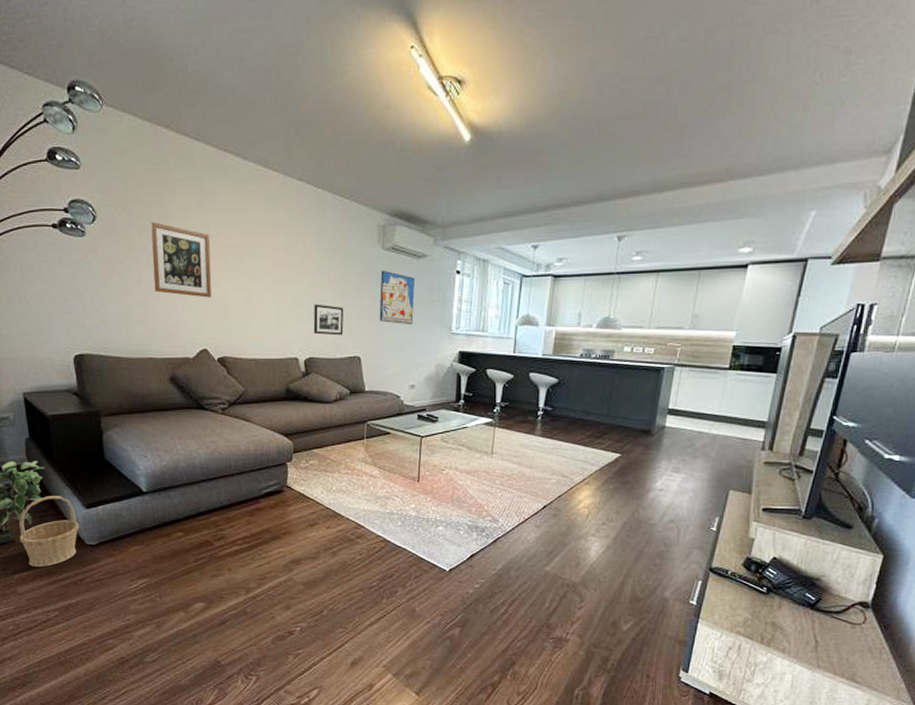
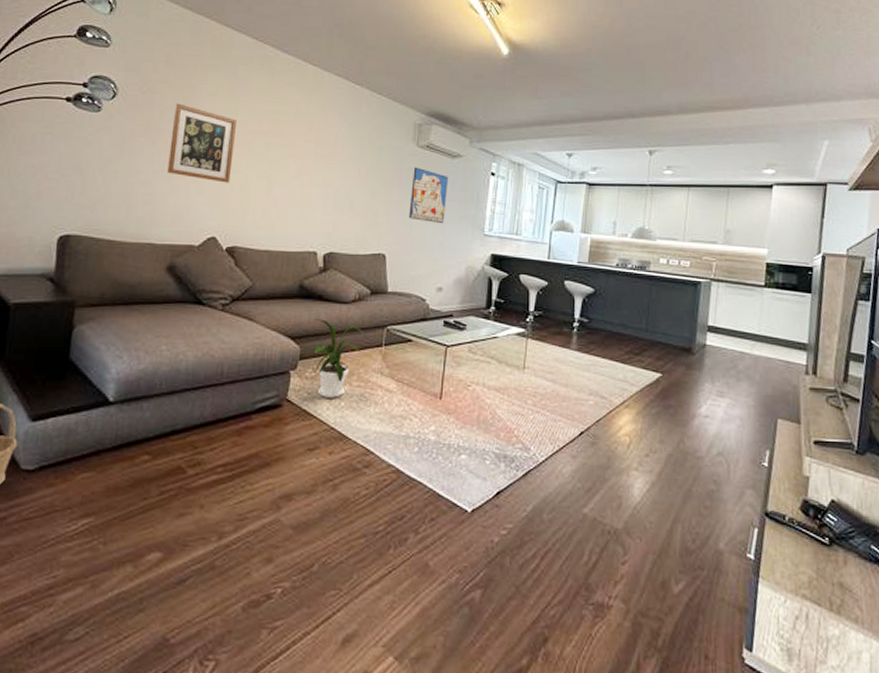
house plant: none [293,418,349,484] -> present [300,319,366,398]
picture frame: present [313,304,344,336] -> none [337,196,372,231]

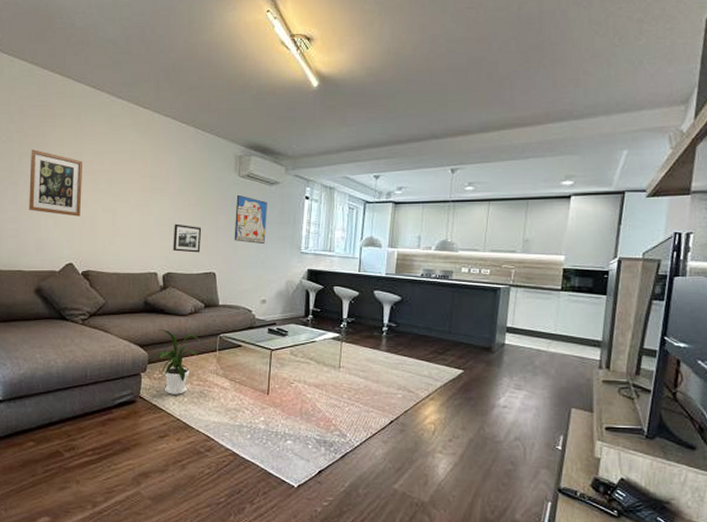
picture frame: none [337,196,372,231] -> present [173,224,202,253]

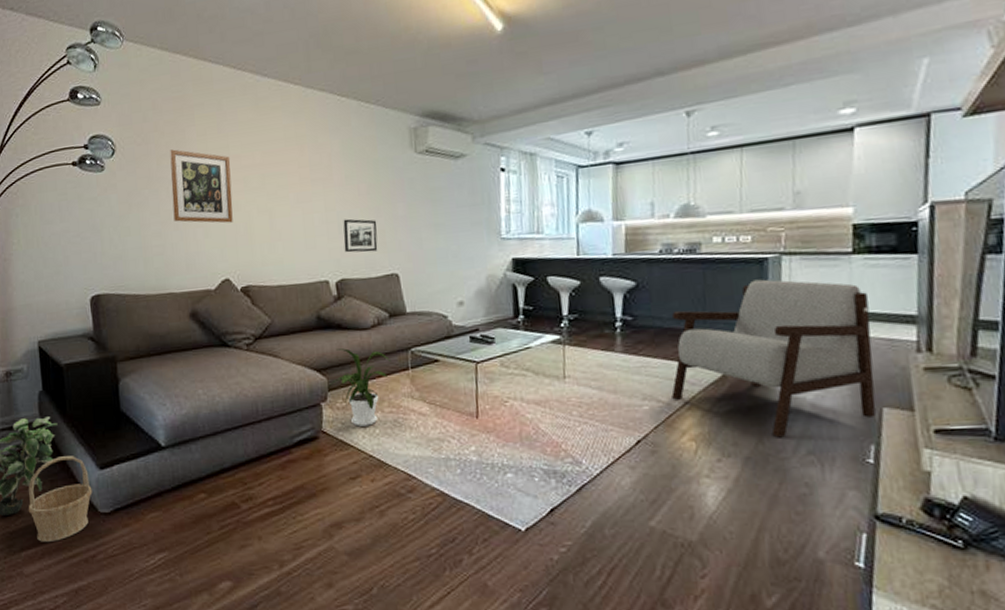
wall art: present [234,194,267,245] -> none [415,175,456,234]
armchair: none [420,304,569,426] -> present [671,279,876,438]

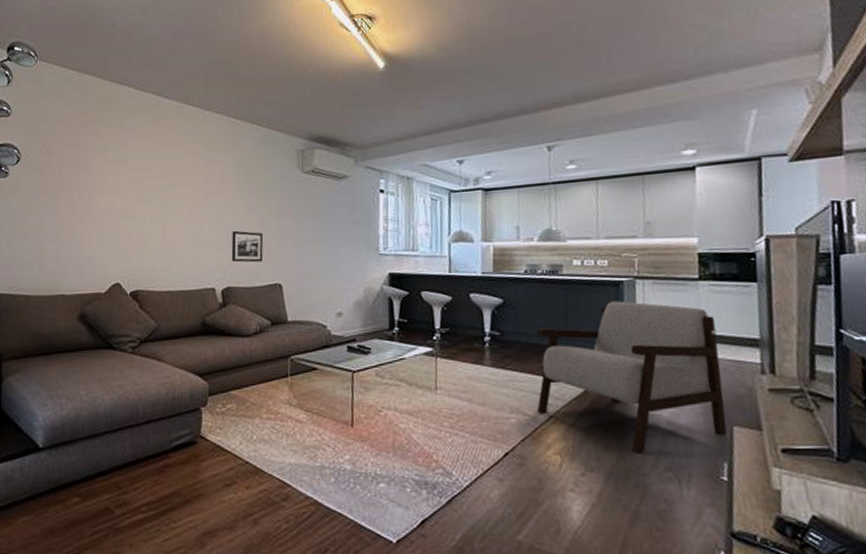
wall art: present [170,149,233,223] -> none [71,160,129,230]
house plant: present [328,348,390,427] -> none [209,354,270,432]

